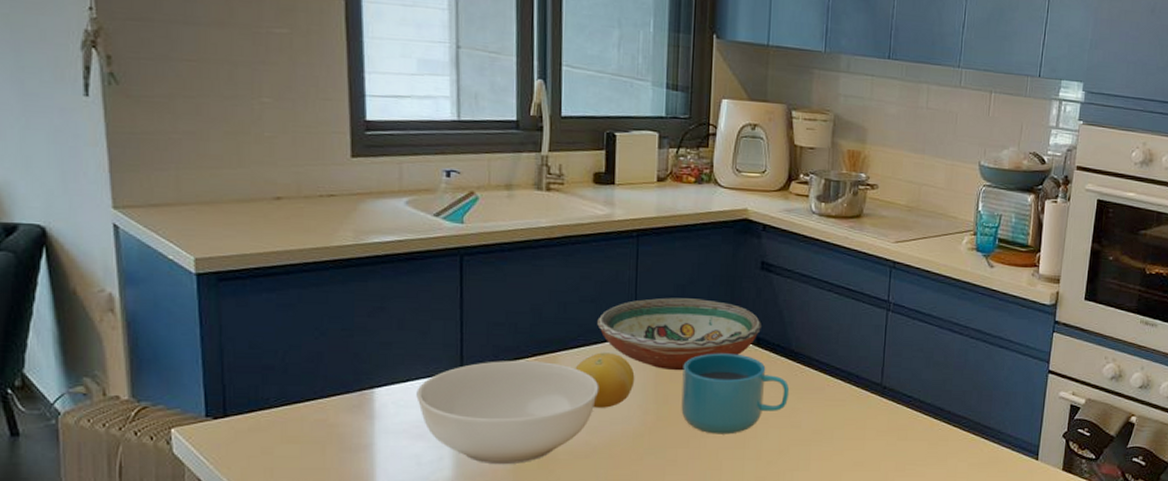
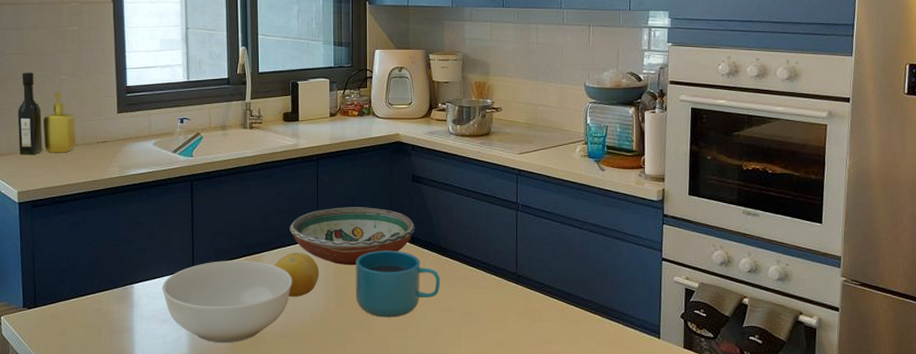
bottle: none [192,88,233,208] -> present [17,72,42,155]
soap dispenser: none [235,122,287,208] -> present [44,93,76,153]

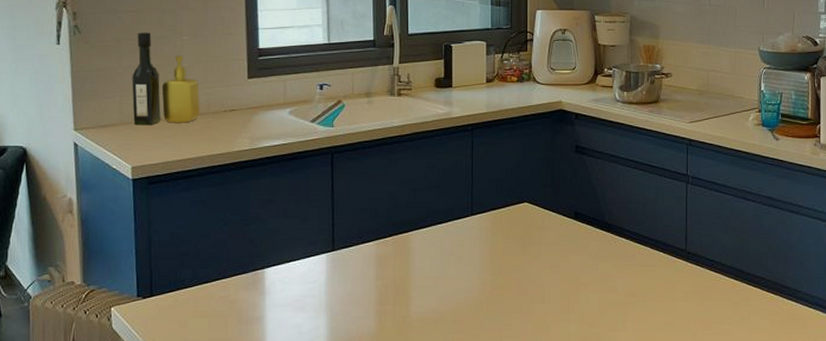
bowl: present [162,260,293,343] -> none [298,240,445,332]
fruit: present [274,252,319,297] -> none [424,231,474,279]
decorative bowl: present [290,207,415,266] -> none [441,180,578,245]
cup: present [355,250,441,318] -> none [513,227,605,300]

